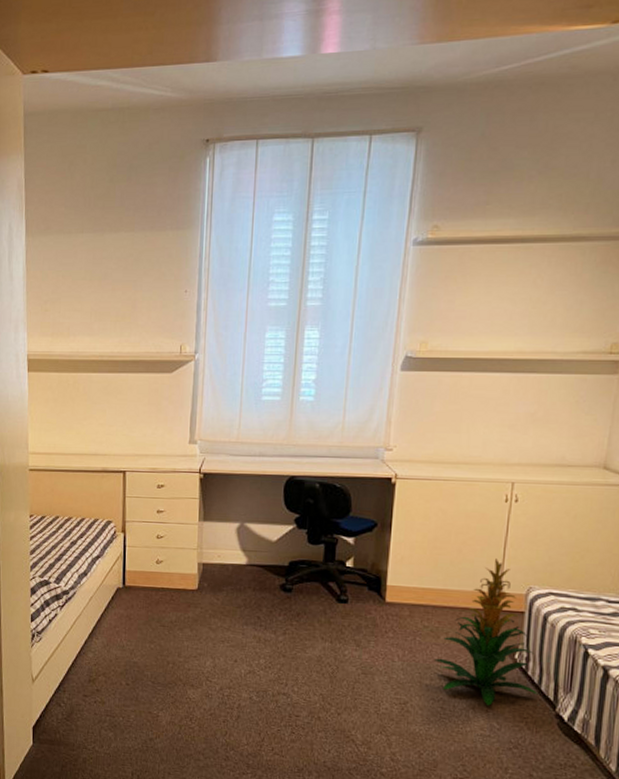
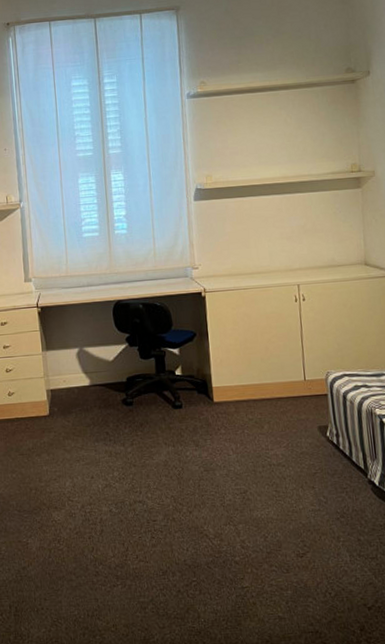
indoor plant: present [434,558,538,706] -> none [263,351,351,483]

